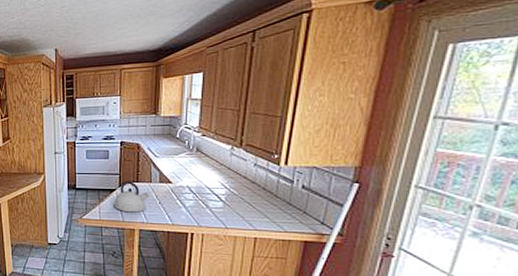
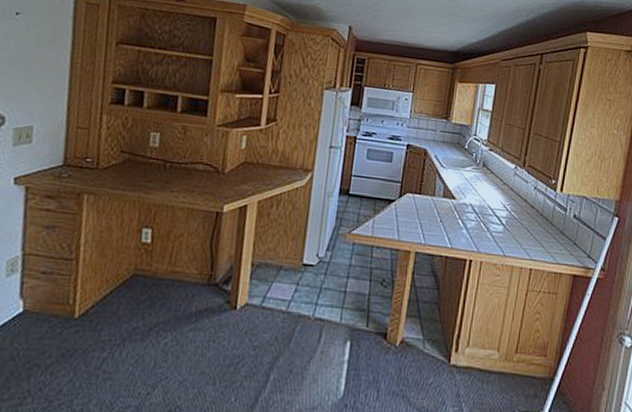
kettle: present [113,181,149,213] -> none [390,192,431,231]

